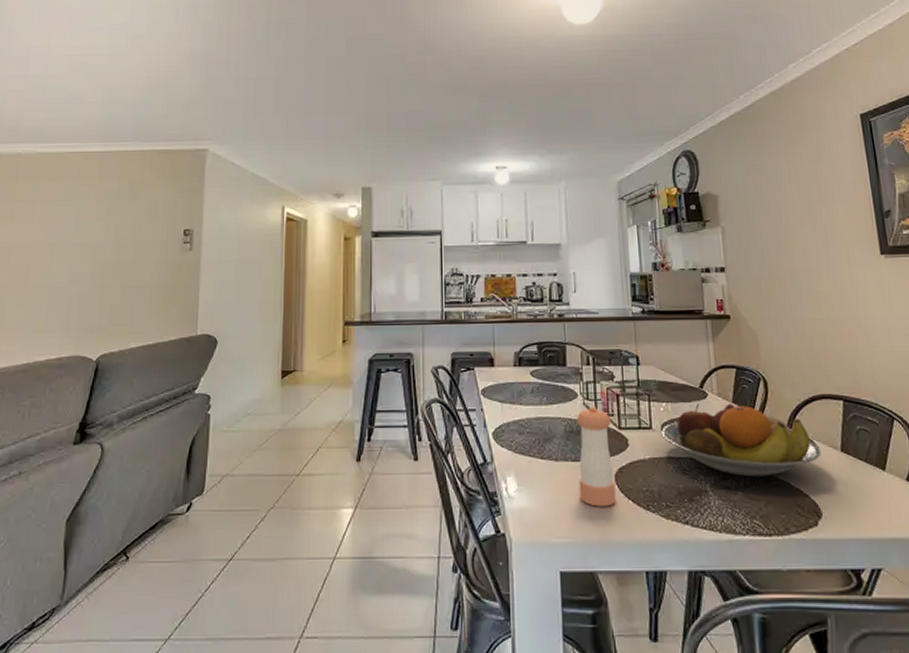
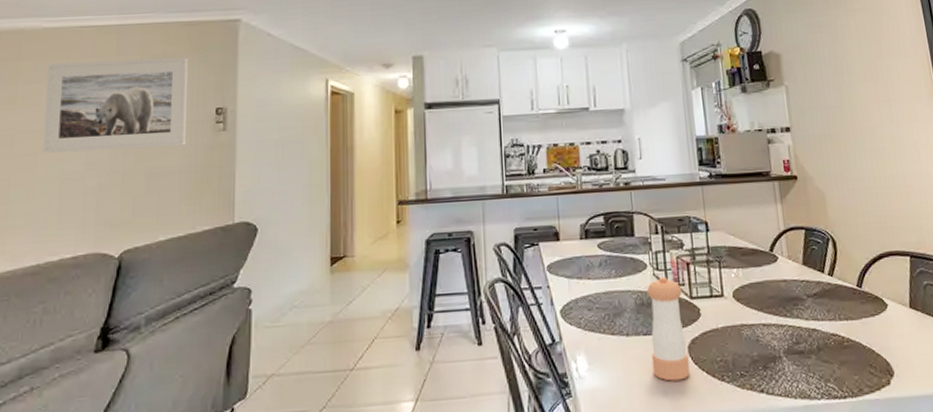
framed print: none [34,182,161,265] -> present [42,57,189,154]
fruit bowl: present [661,403,821,477] -> none [733,265,891,340]

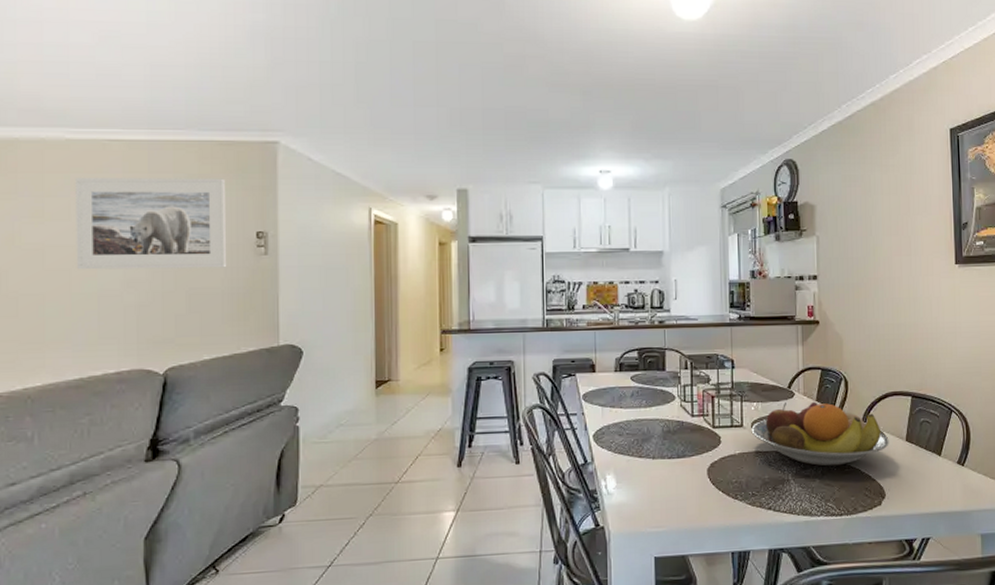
pepper shaker: present [647,277,690,381] -> none [674,408,707,499]
fruit bowl: none [733,265,891,340] -> present [751,401,889,466]

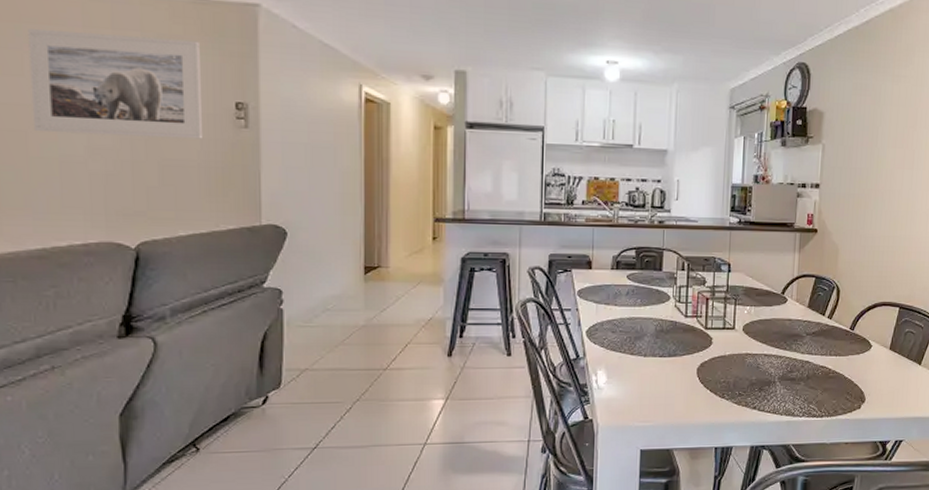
fruit bowl: present [751,401,889,466] -> none [742,308,874,371]

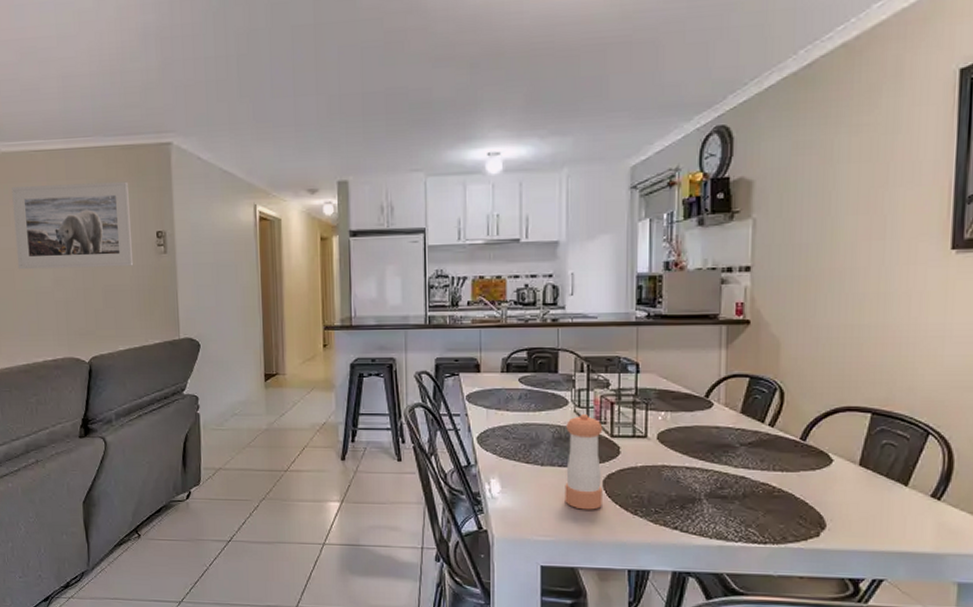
pepper shaker: none [664,309,699,396] -> present [565,414,603,510]

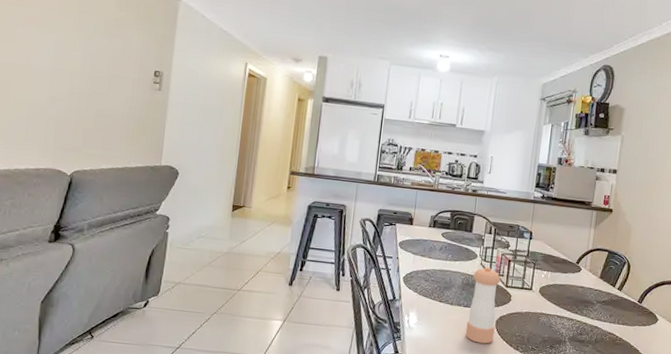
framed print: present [12,181,134,270] -> none [15,10,135,97]

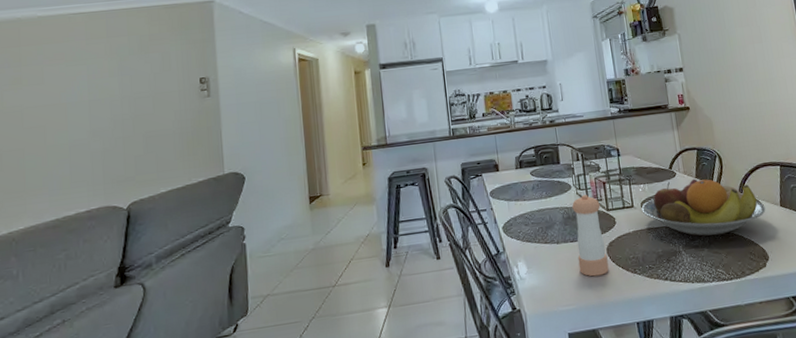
fruit bowl: none [538,275,660,337] -> present [641,178,766,236]

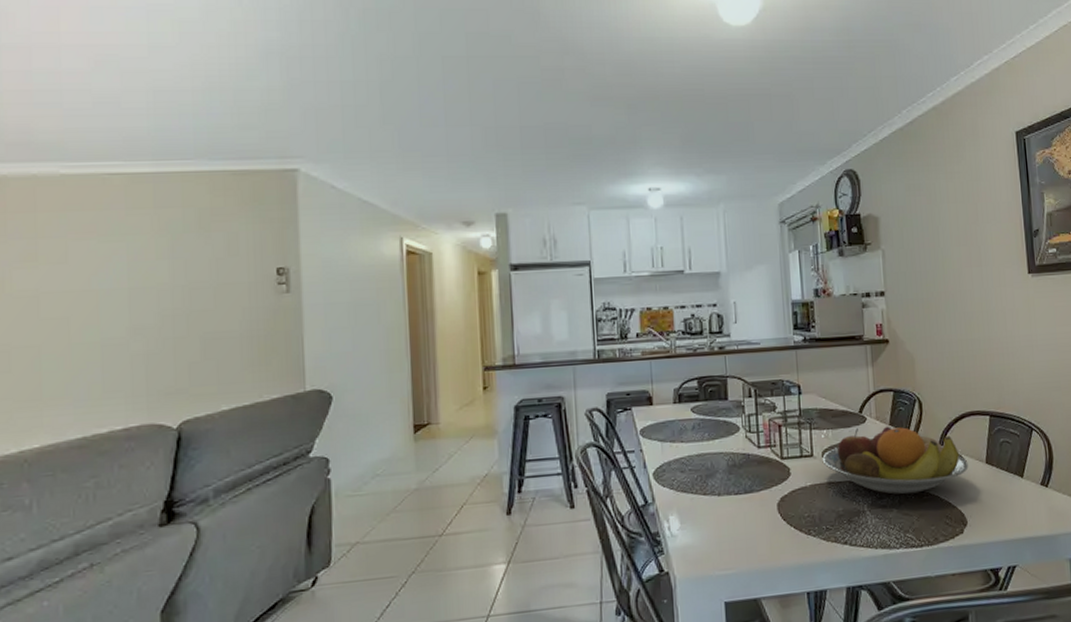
pepper shaker: present [572,195,609,277] -> none [739,439,778,537]

